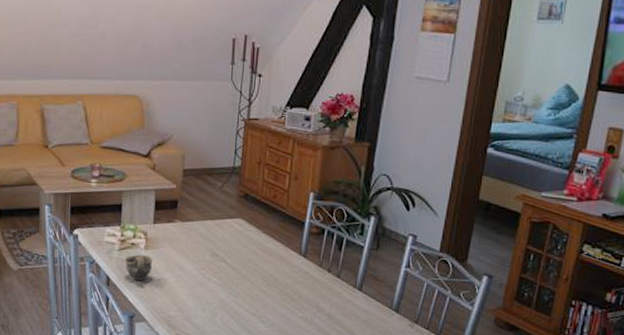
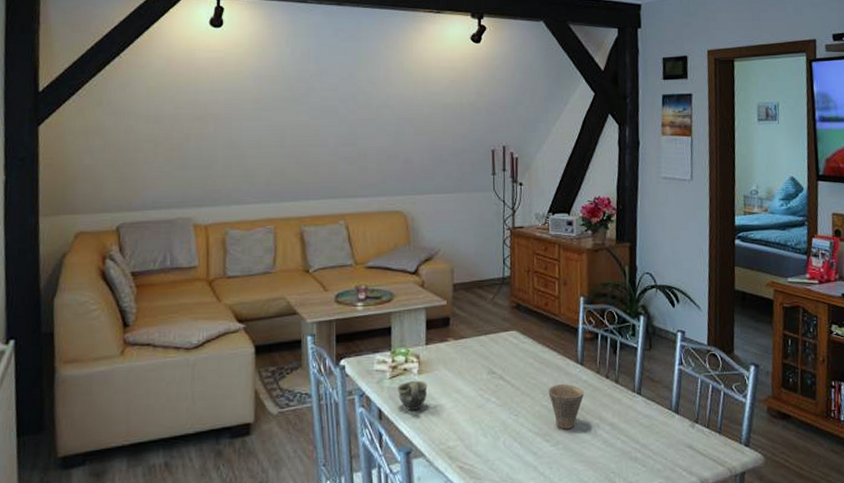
cup: none [268,273,305,314] -> present [548,384,585,429]

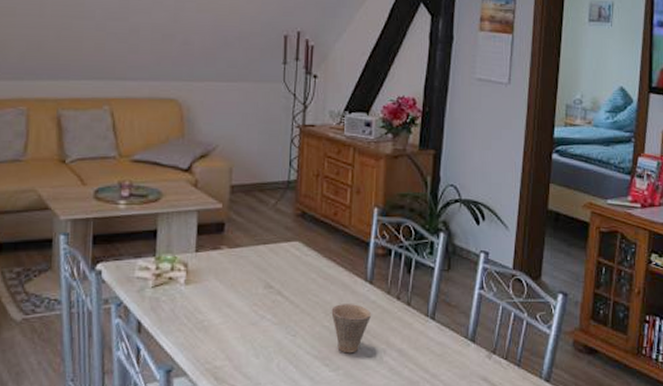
cup: present [397,380,428,410] -> none [159,291,195,324]

